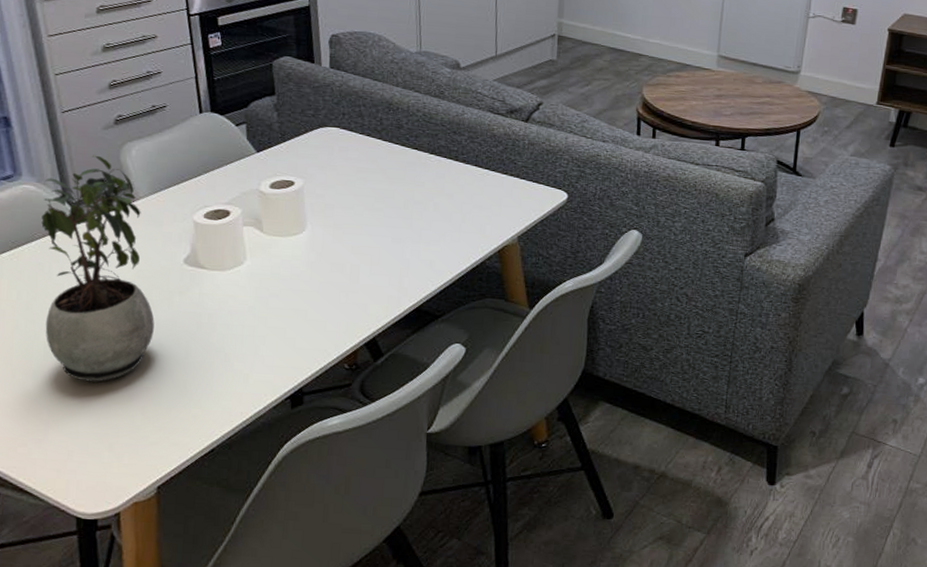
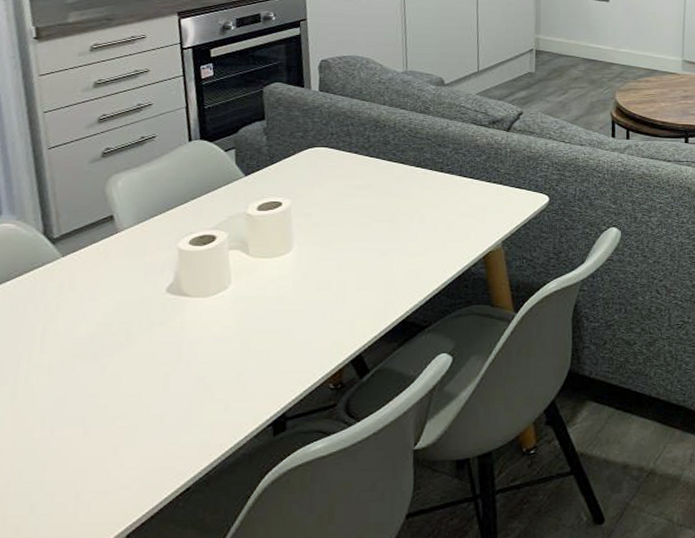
potted plant: present [41,155,155,382] -> none [14,189,133,426]

